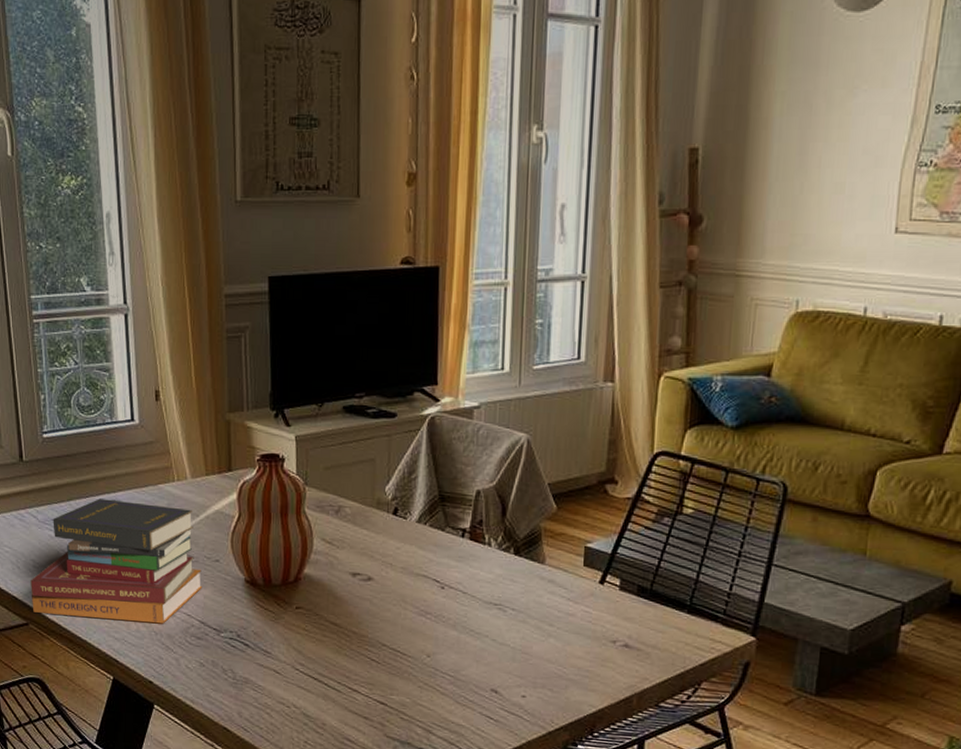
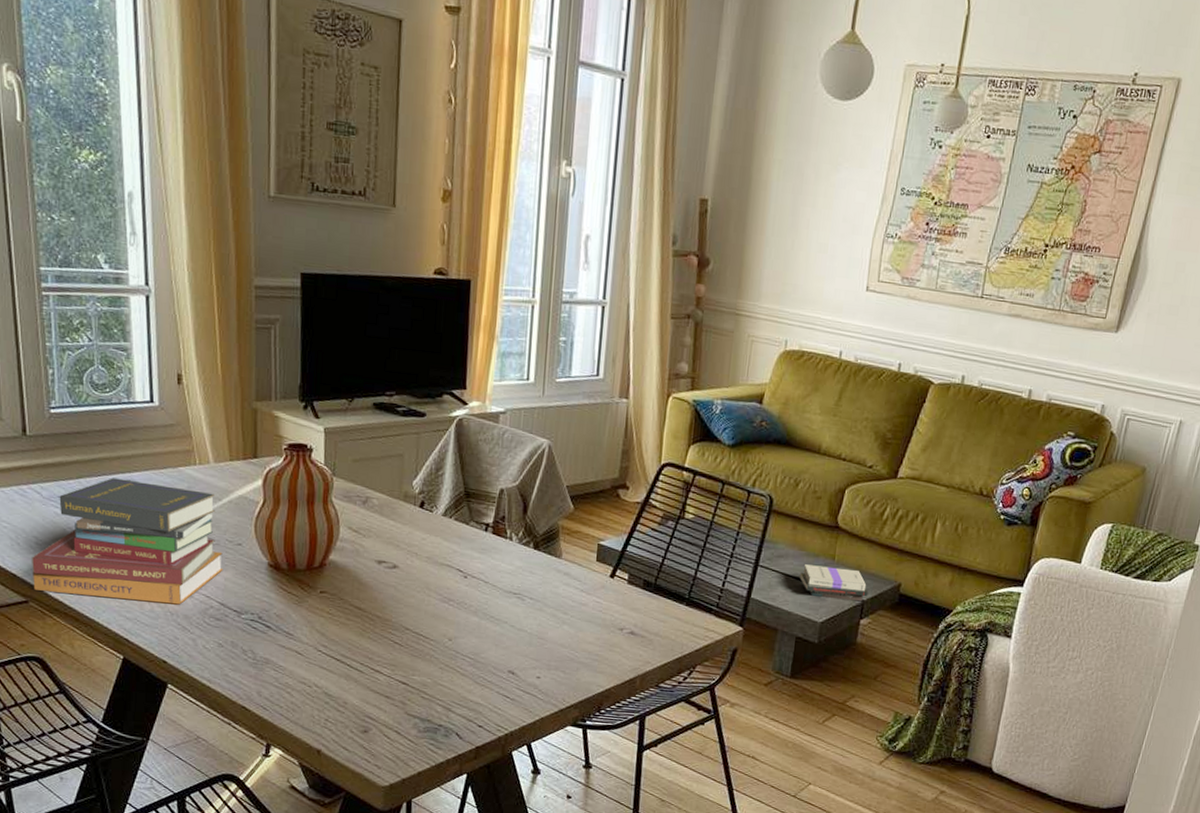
books: none [823,561,910,604] -> present [799,564,869,602]

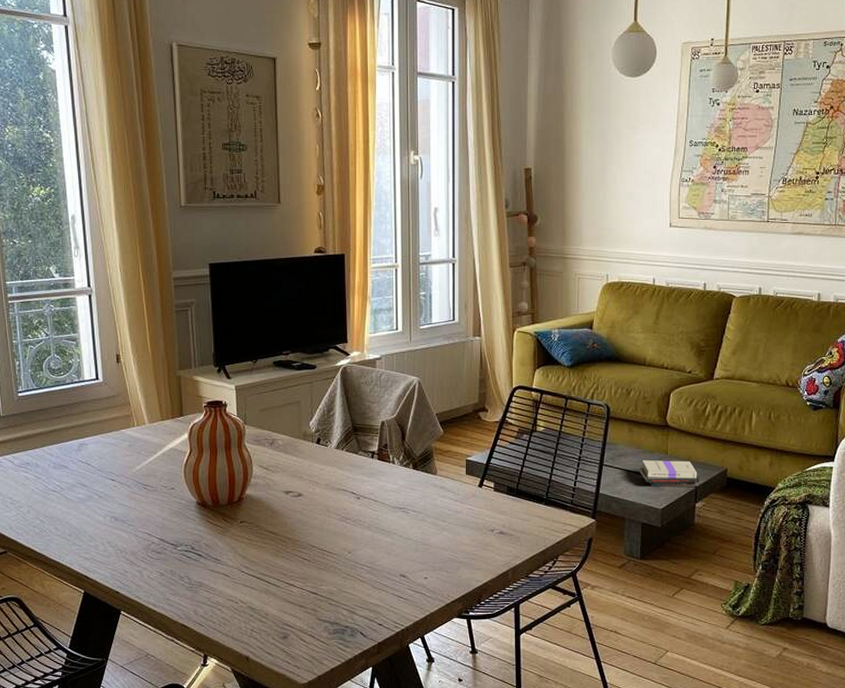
books: present [32,478,223,605] -> none [8,444,161,544]

